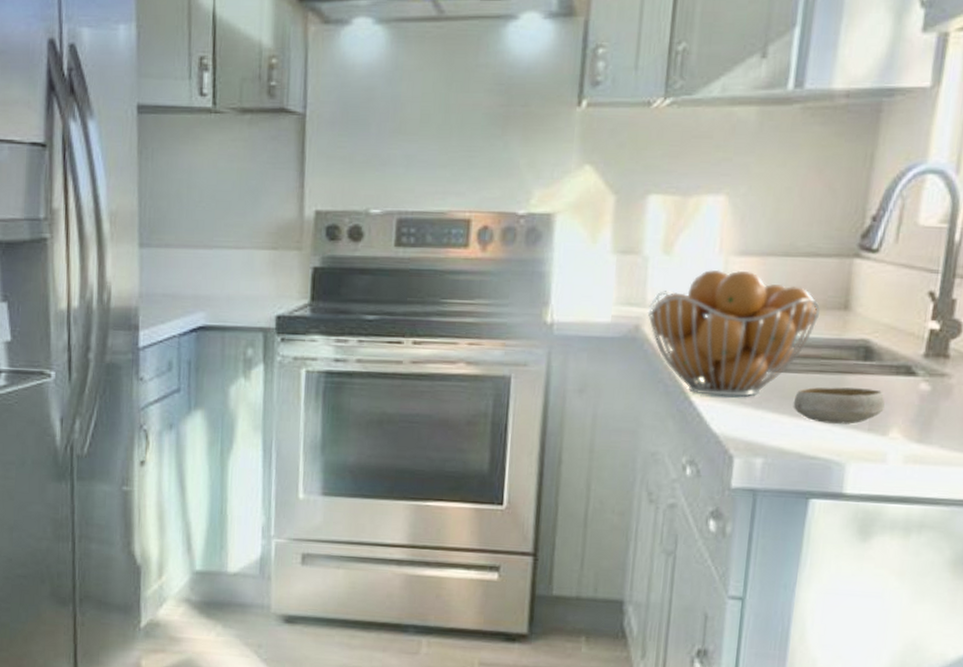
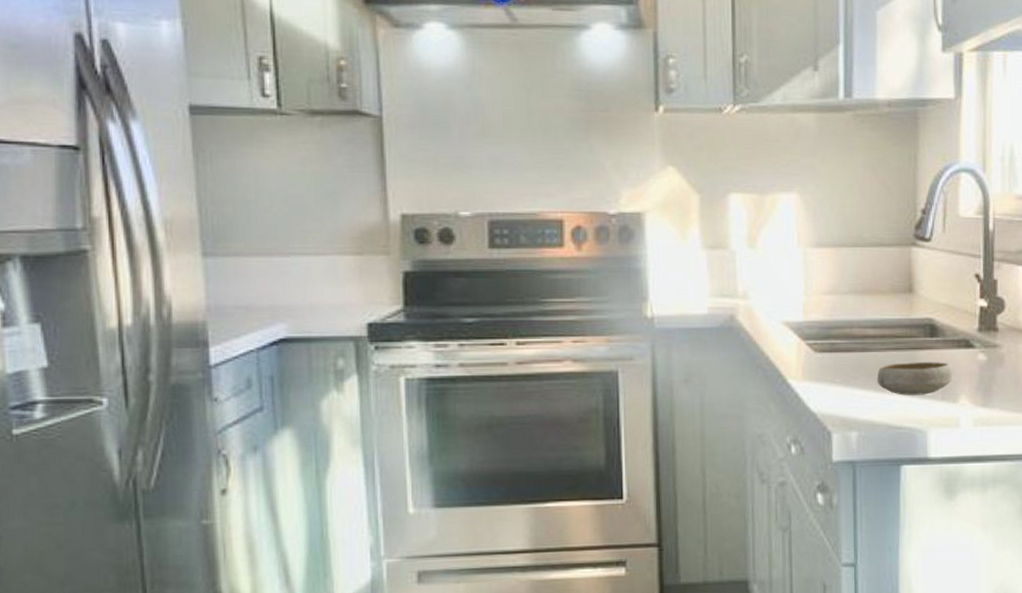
fruit basket: present [647,269,821,397] -> none [740,260,890,377]

